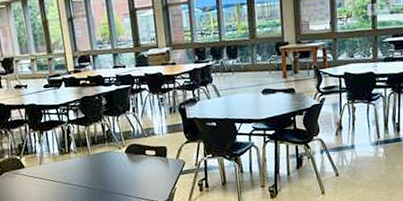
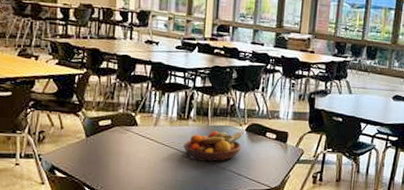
fruit bowl: none [70,154,125,190] -> present [183,131,244,162]

